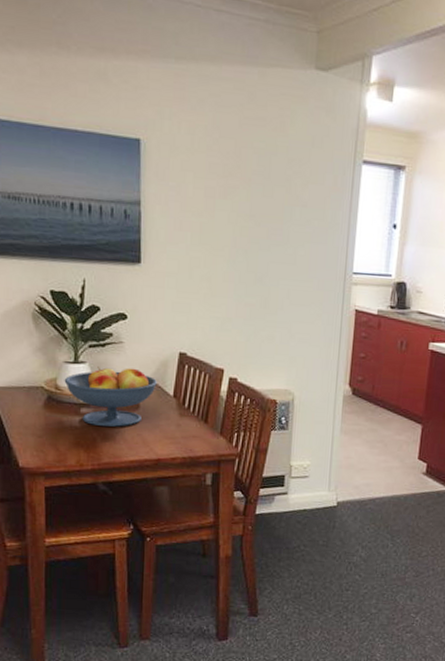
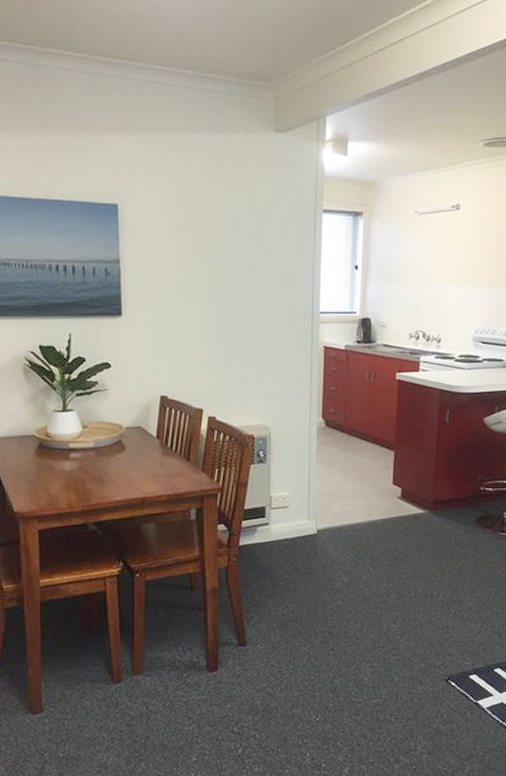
fruit bowl: present [64,367,157,427] -> none [54,413,141,469]

